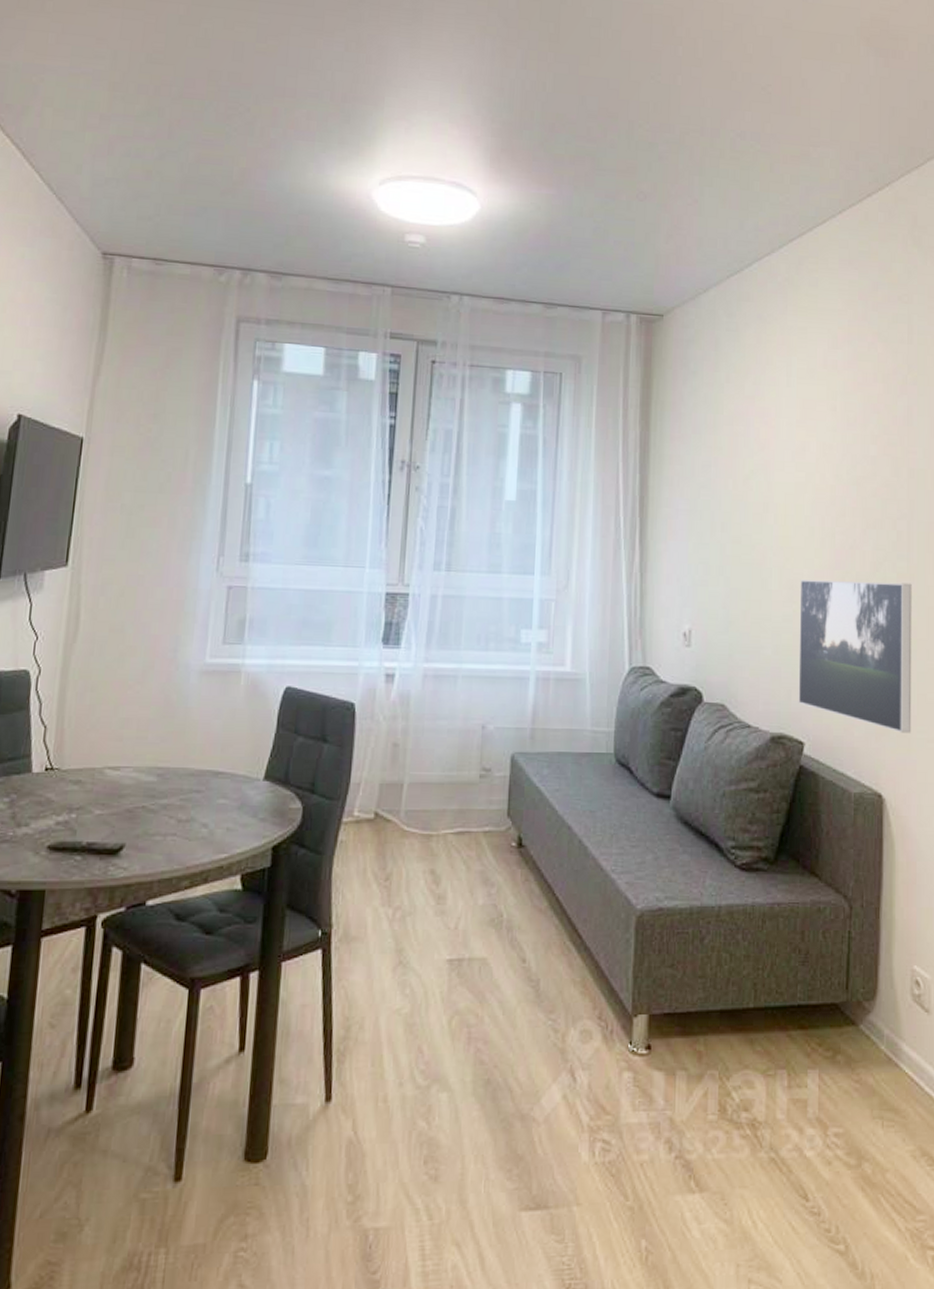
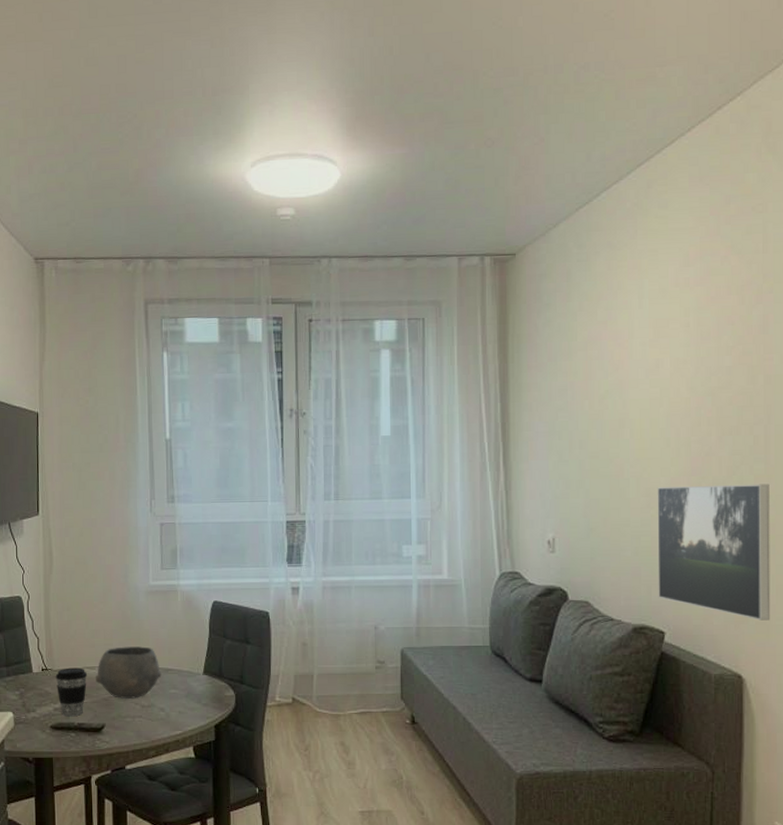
coffee cup: none [63,767,109,832] -> present [55,667,88,716]
bowl: none [119,741,209,810] -> present [96,646,162,699]

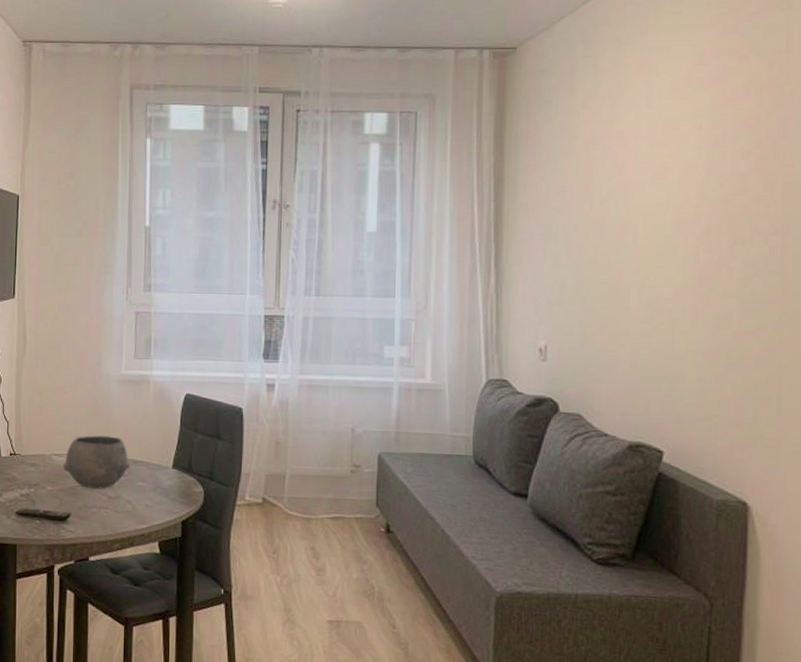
coffee cup: present [55,667,88,716] -> none [23,454,56,503]
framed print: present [657,484,771,621] -> none [657,297,785,445]

